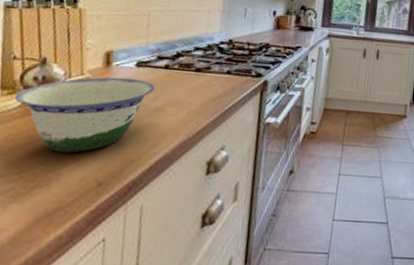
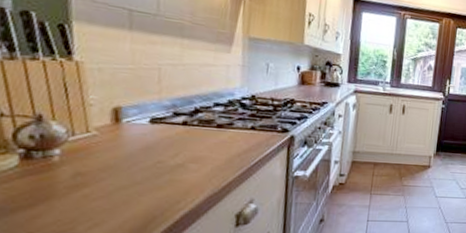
bowl: present [14,77,155,153] -> none [8,134,174,212]

